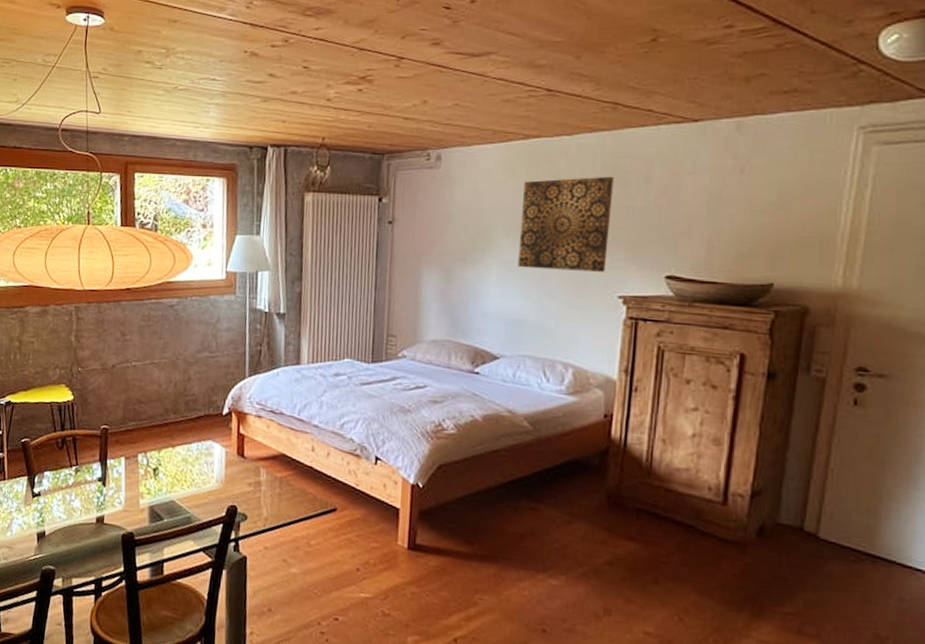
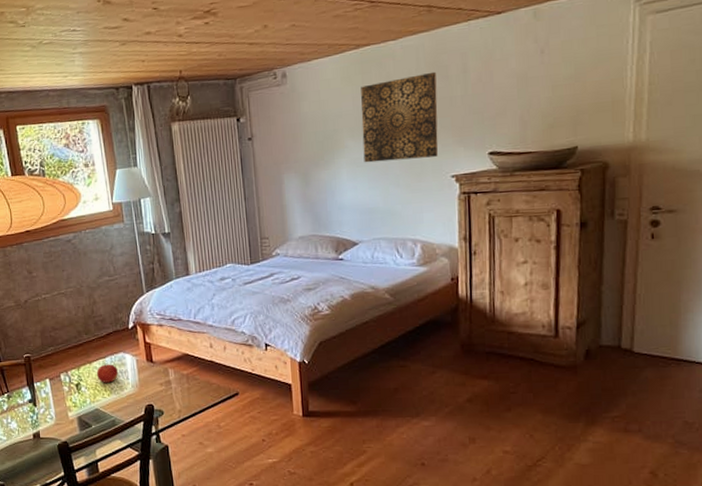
fruit: none [178,451,204,473] -> present [96,364,119,383]

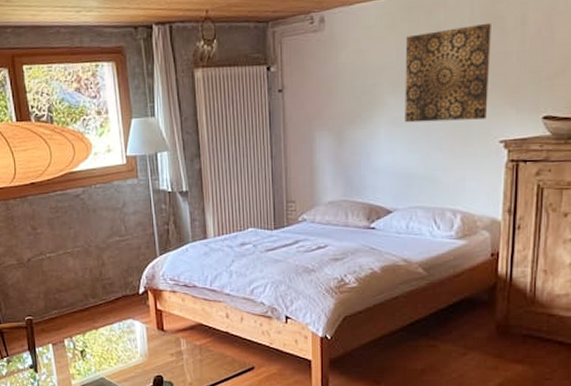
fruit: present [96,364,119,383] -> none [103,331,127,351]

